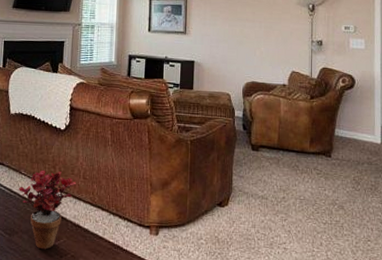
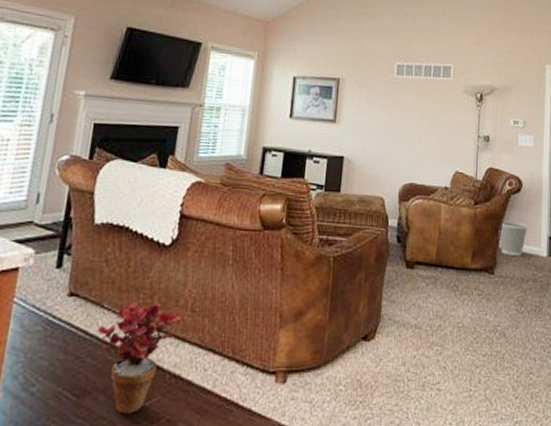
wastebasket: none [334,113,362,142] -> present [499,221,529,256]

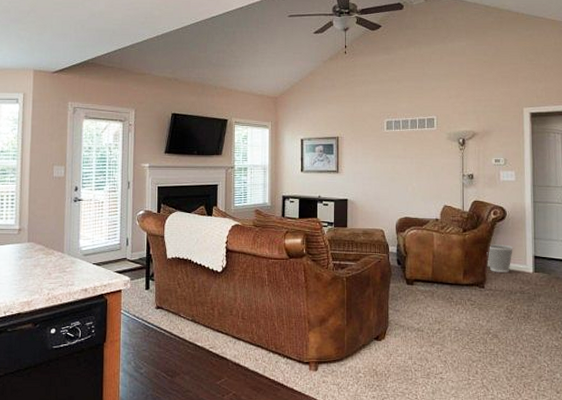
potted plant: present [98,301,182,415] -> none [179,312,236,390]

